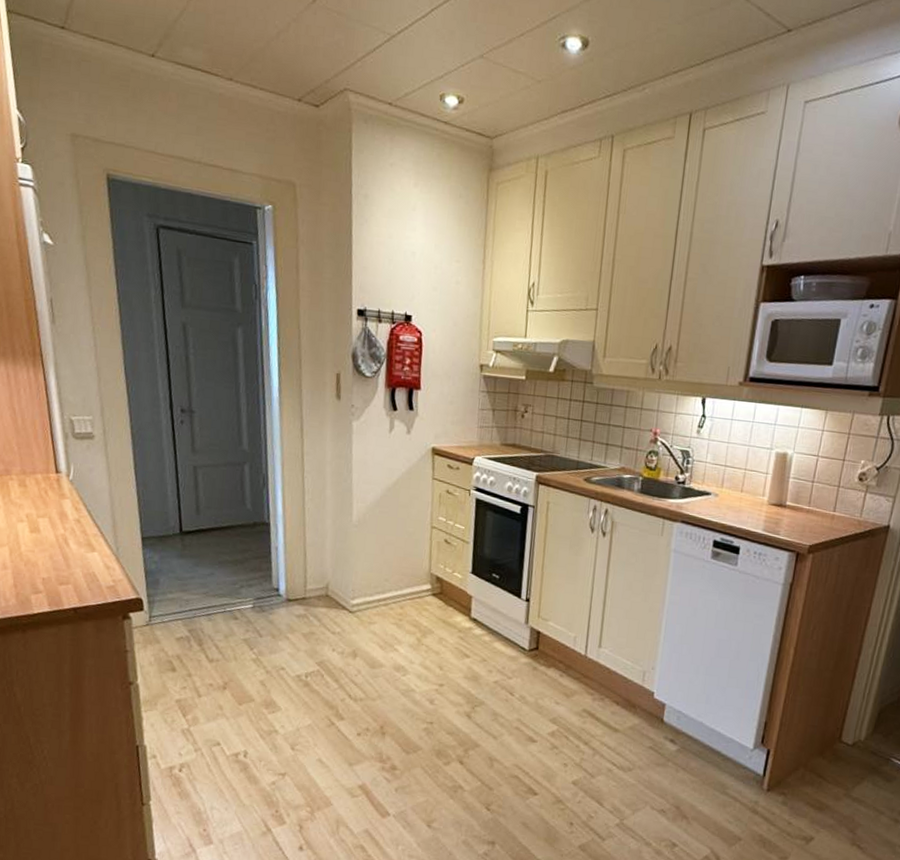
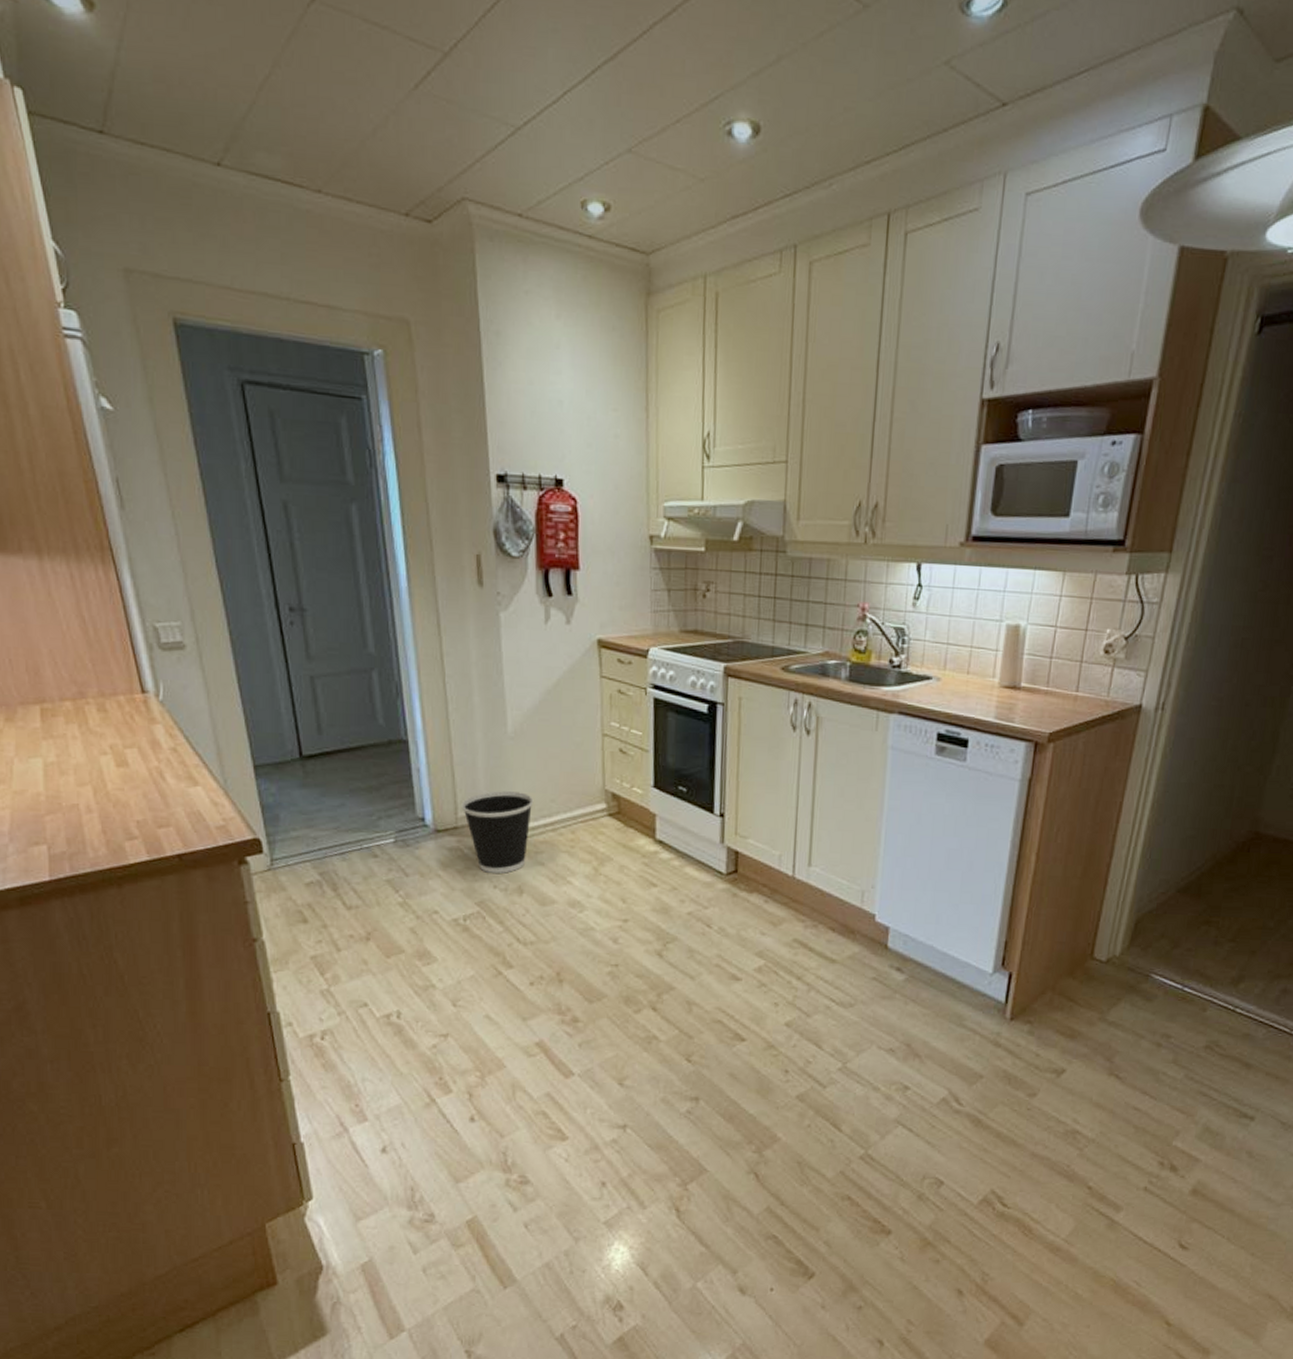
wastebasket: none [310,569,371,639] -> present [461,791,534,873]

